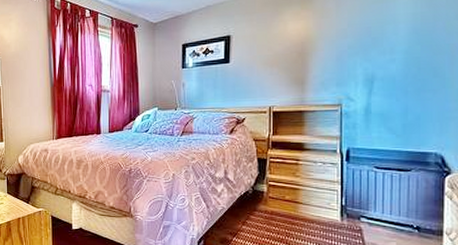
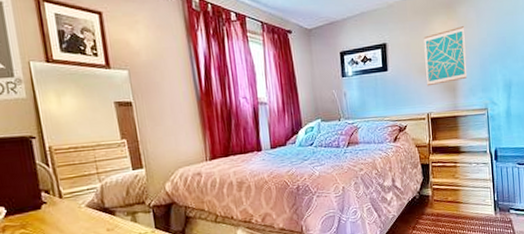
wall art: none [271,16,321,79] -> present [423,26,468,87]

